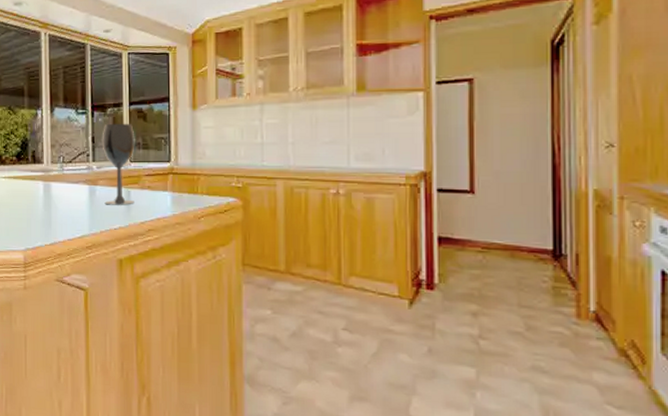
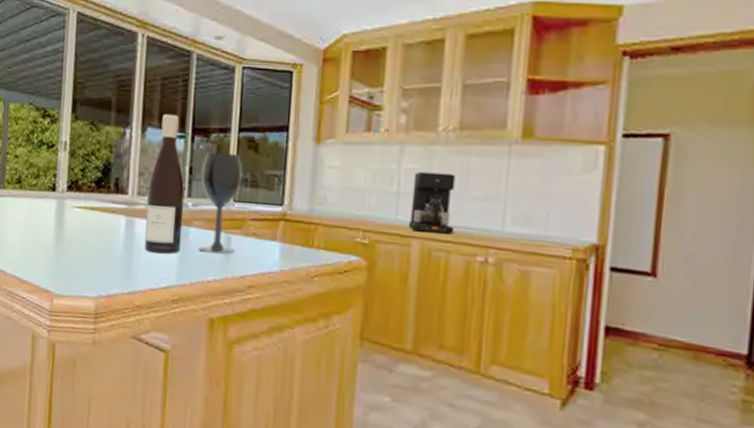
bottle: none [59,95,90,211] -> present [144,113,185,255]
coffee maker: none [272,124,310,174] -> present [408,171,456,235]

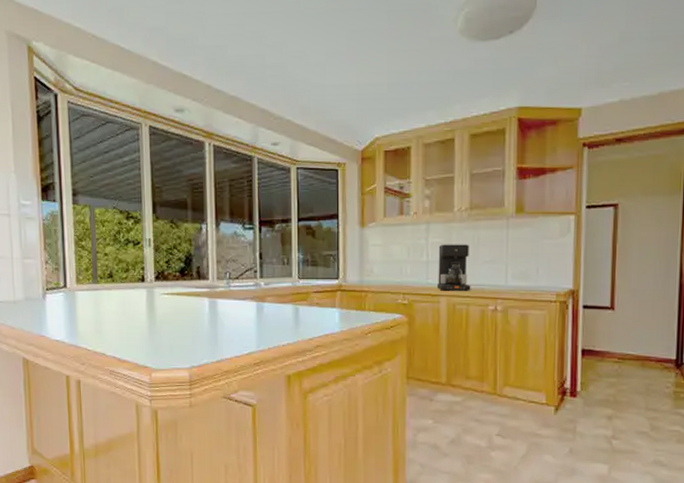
bottle: present [144,113,185,255] -> none [225,209,258,328]
wine glass: present [198,152,243,254] -> none [269,239,304,322]

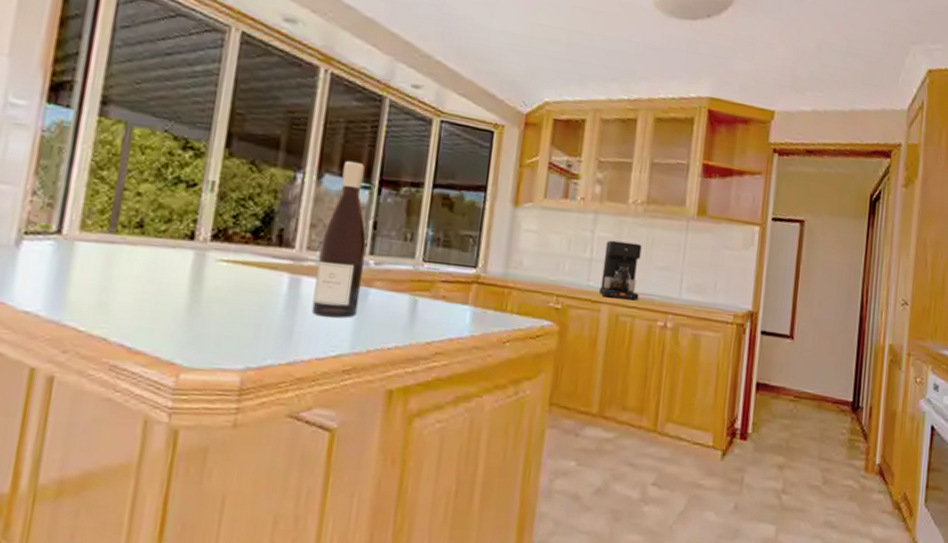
bottle: none [225,209,258,328] -> present [311,160,367,319]

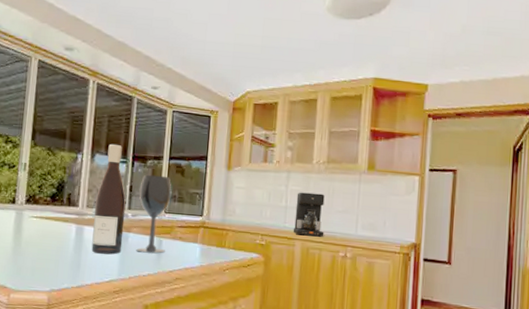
wine glass: none [378,206,435,319] -> present [136,174,172,254]

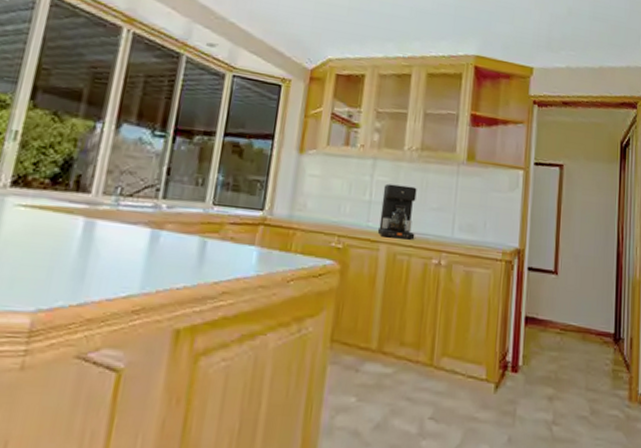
bottle: present [91,143,126,255] -> none [104,111,161,261]
wine glass: present [136,174,172,254] -> none [169,153,225,259]

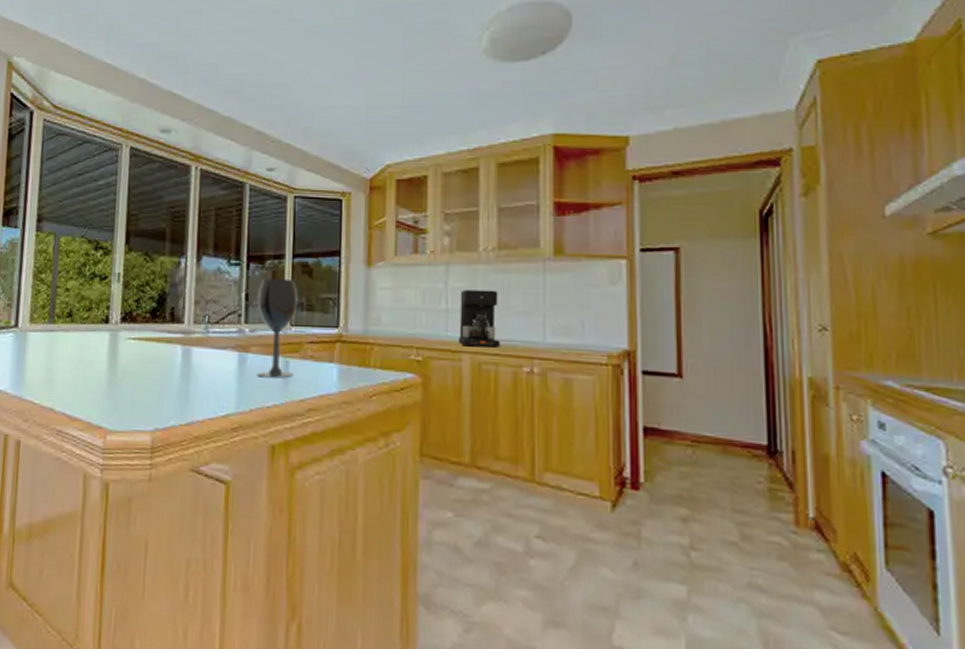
wine glass: none [169,153,225,259] -> present [257,278,298,379]

